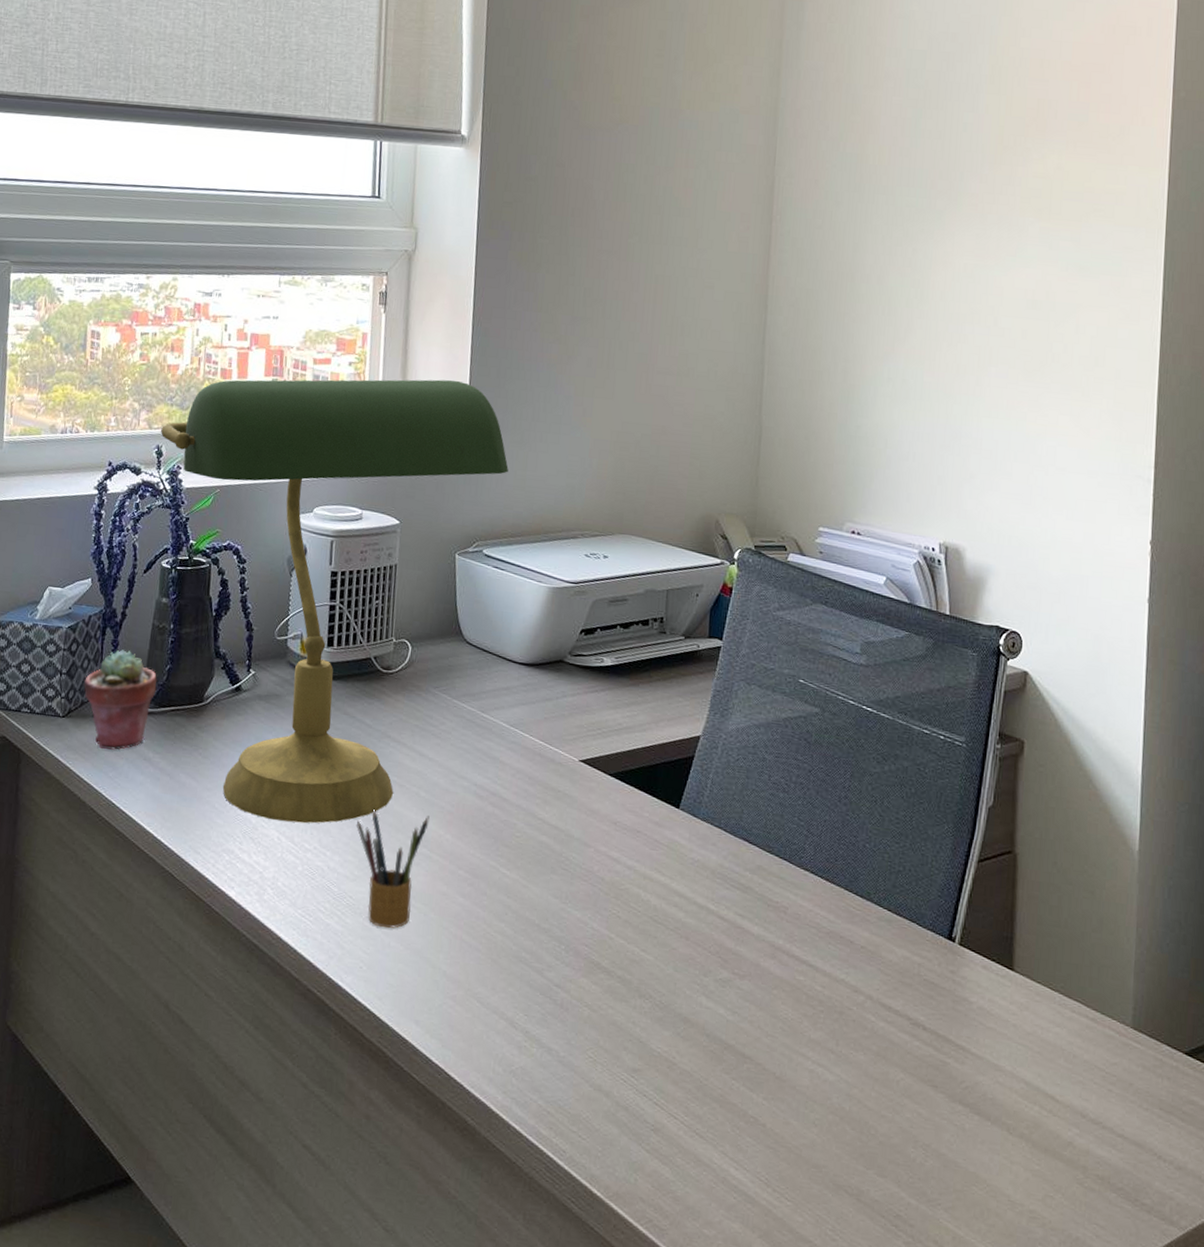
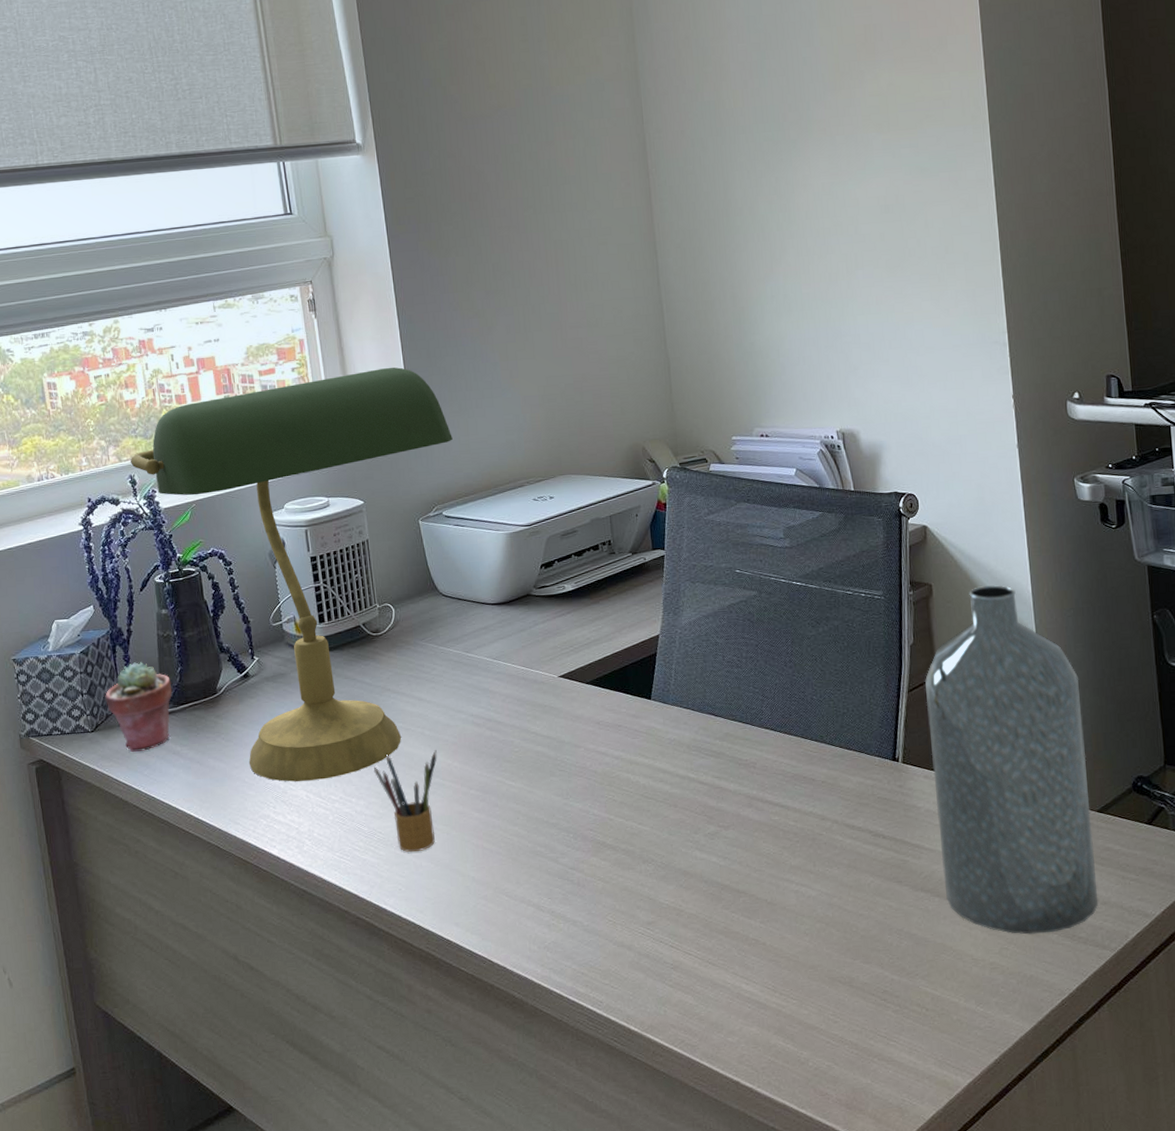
bottle: none [988,755,1185,1190] -> present [924,585,1099,935]

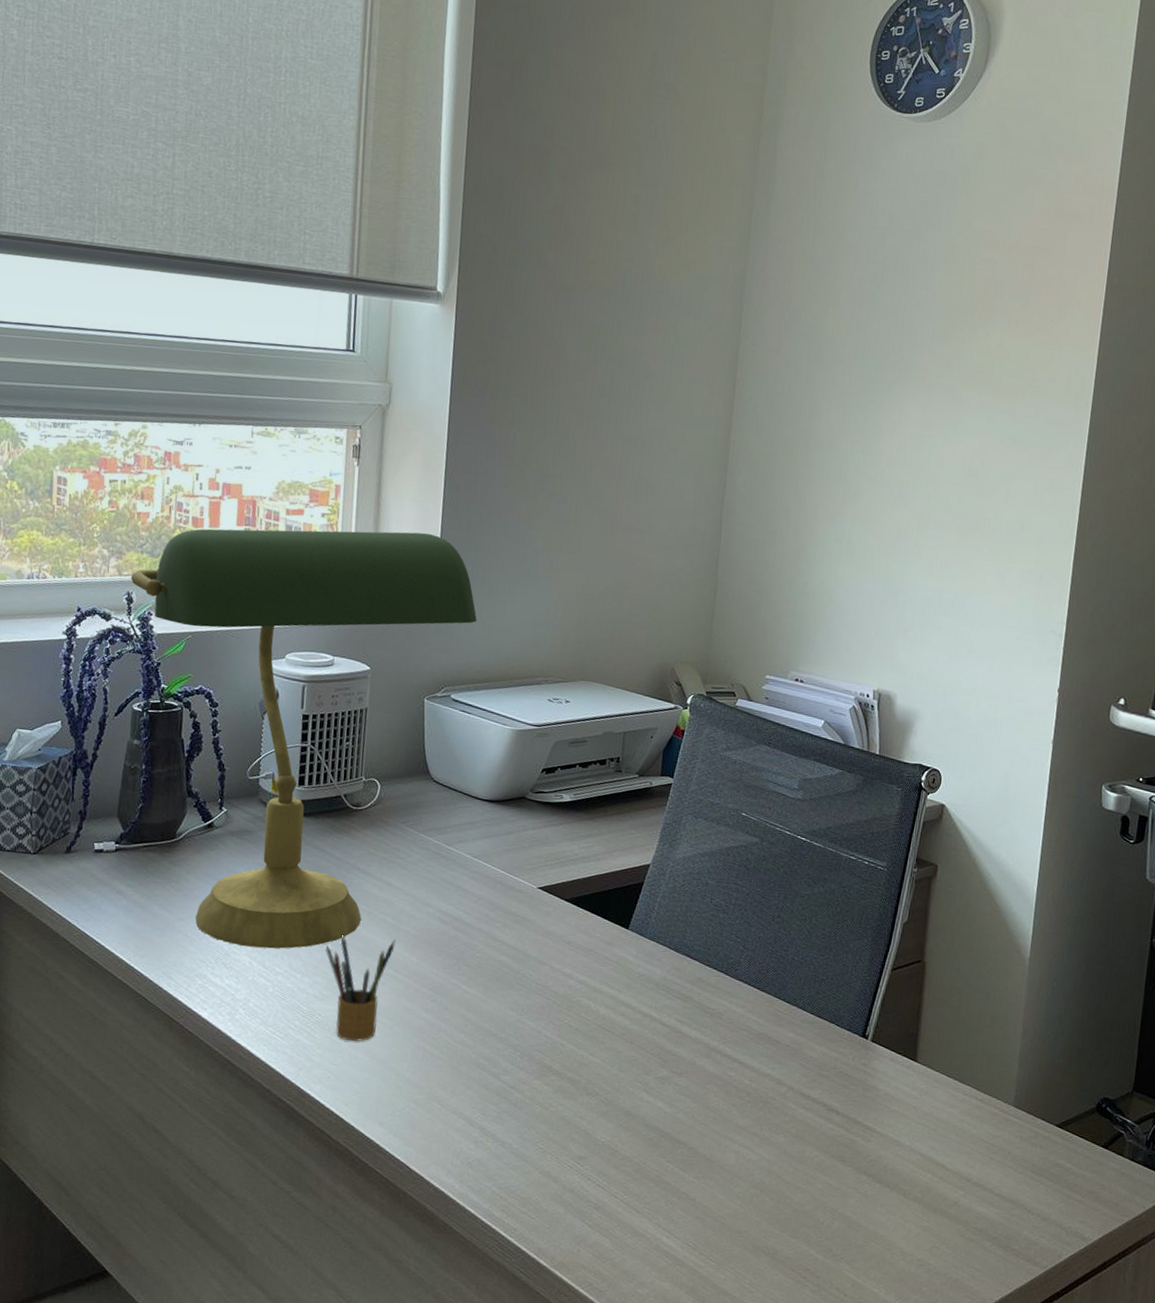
potted succulent: present [104,662,173,752] -> none [54,789,130,885]
bottle: present [924,585,1099,935] -> none [887,876,1066,1240]

